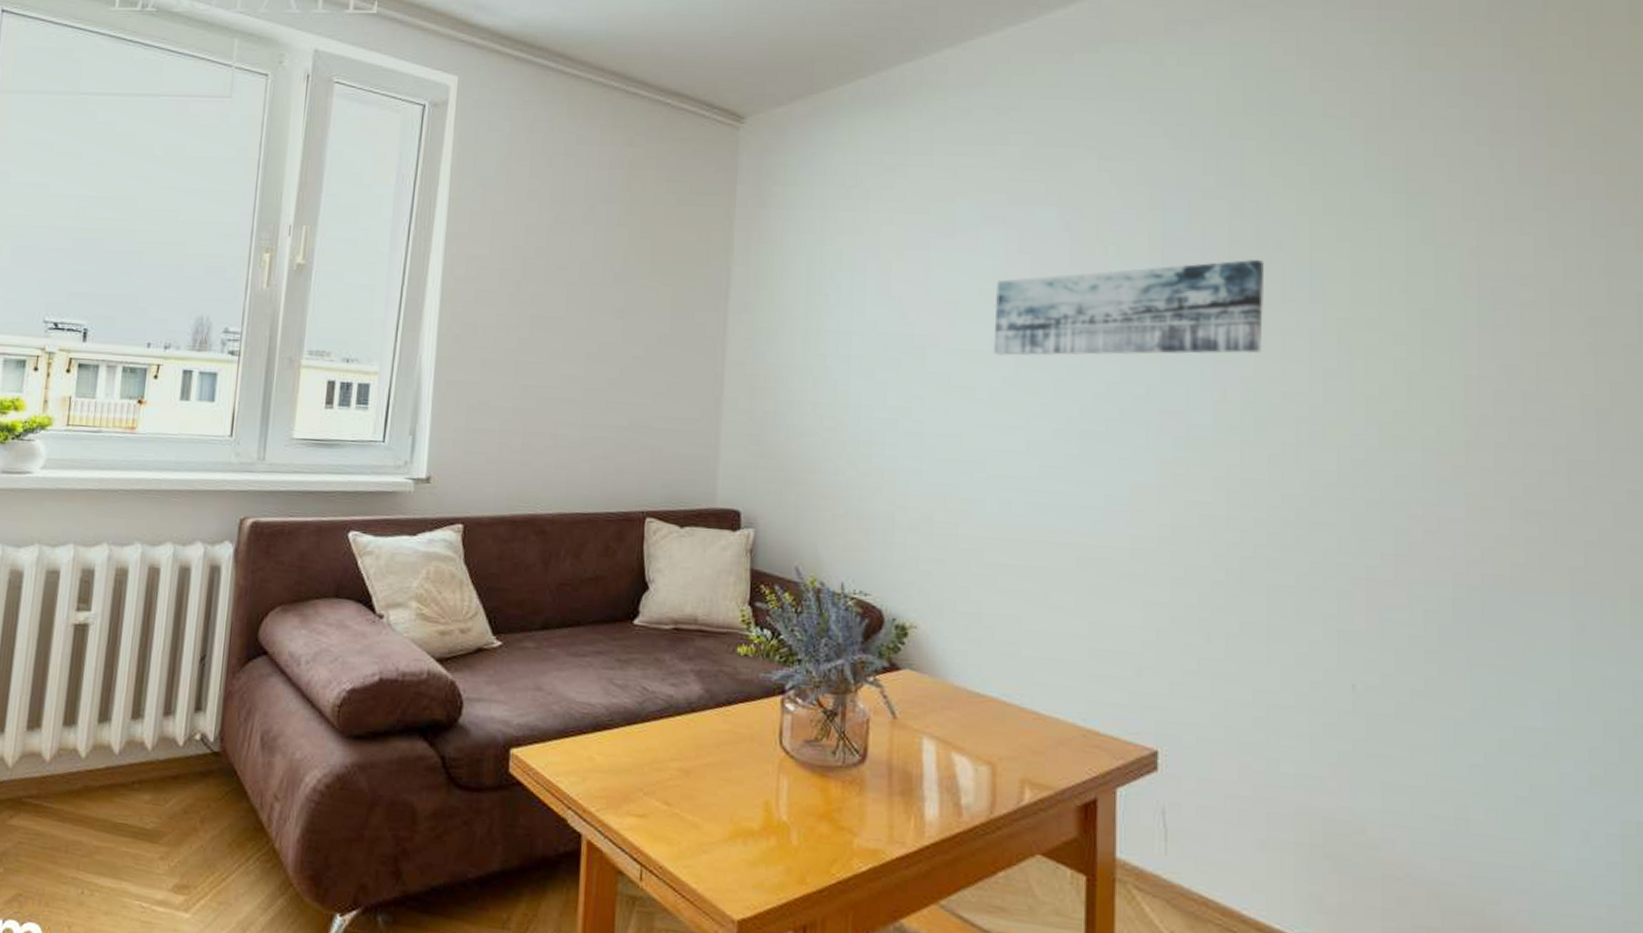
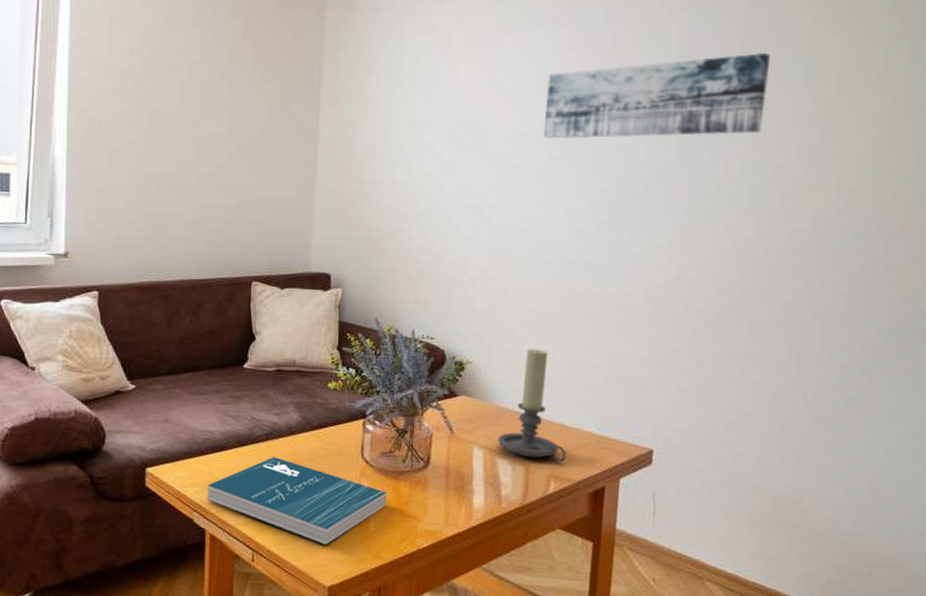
book: none [585,740,813,864] -> present [207,457,387,546]
candle holder: none [954,611,1044,763] -> present [498,348,566,462]

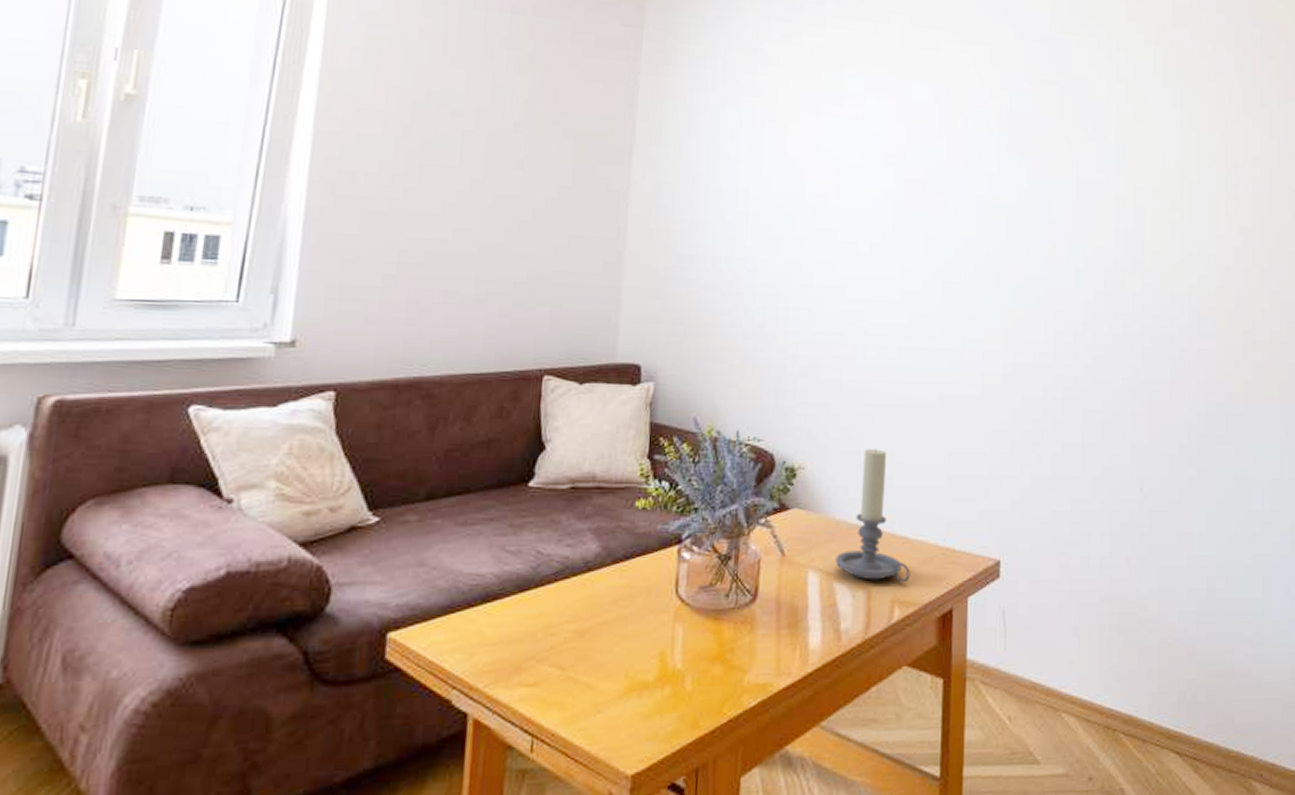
book: present [207,457,387,546] -> none [472,603,707,719]
wall art: present [543,52,770,139] -> none [874,135,1083,216]

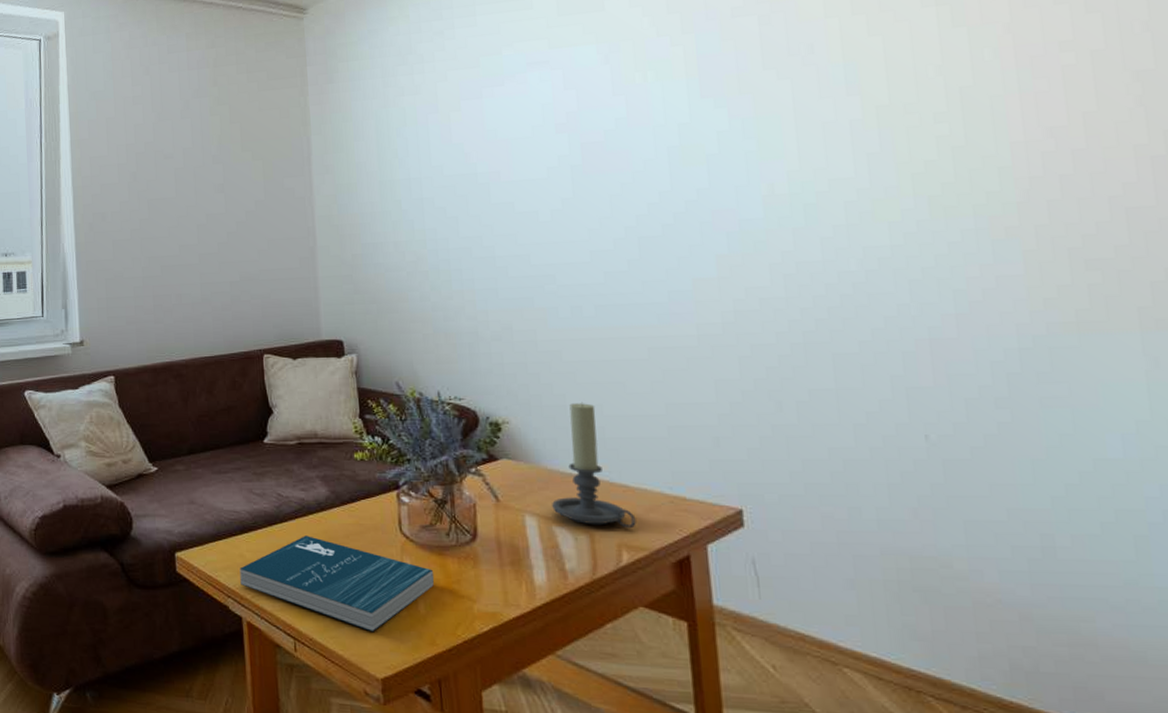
book: none [472,603,707,719] -> present [239,536,435,632]

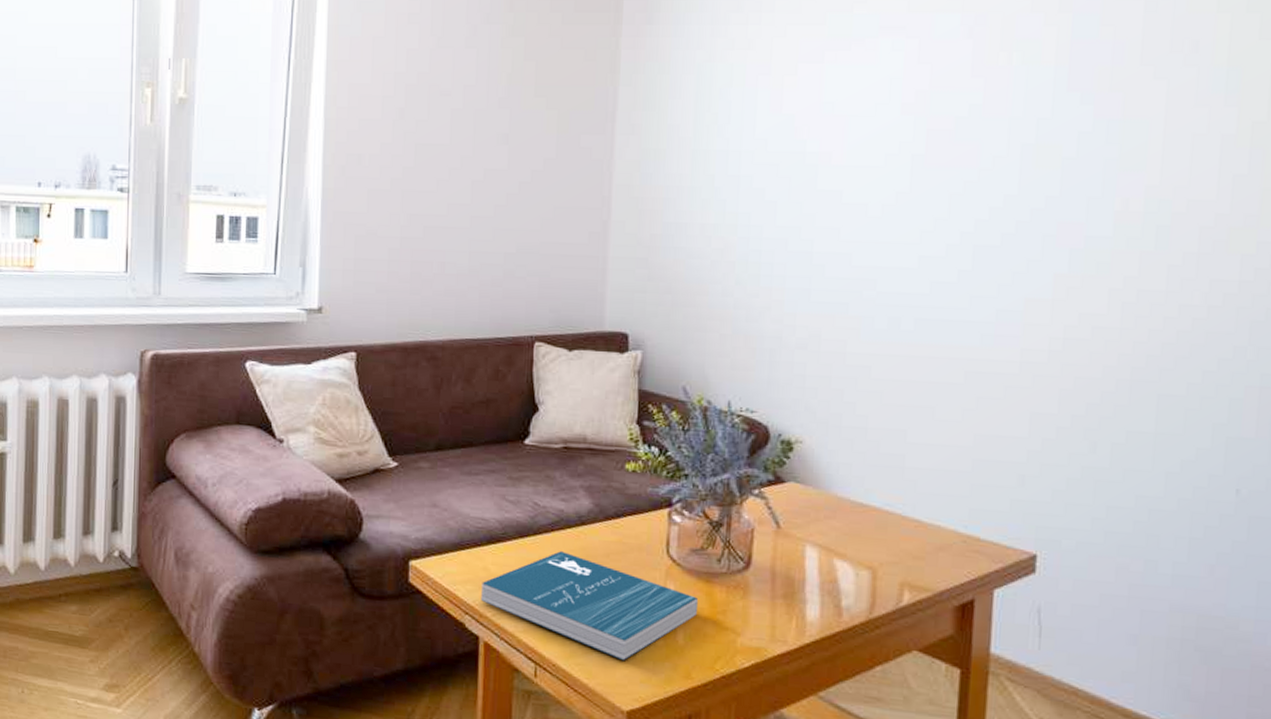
candle holder: present [552,402,636,529] -> none [836,425,924,567]

